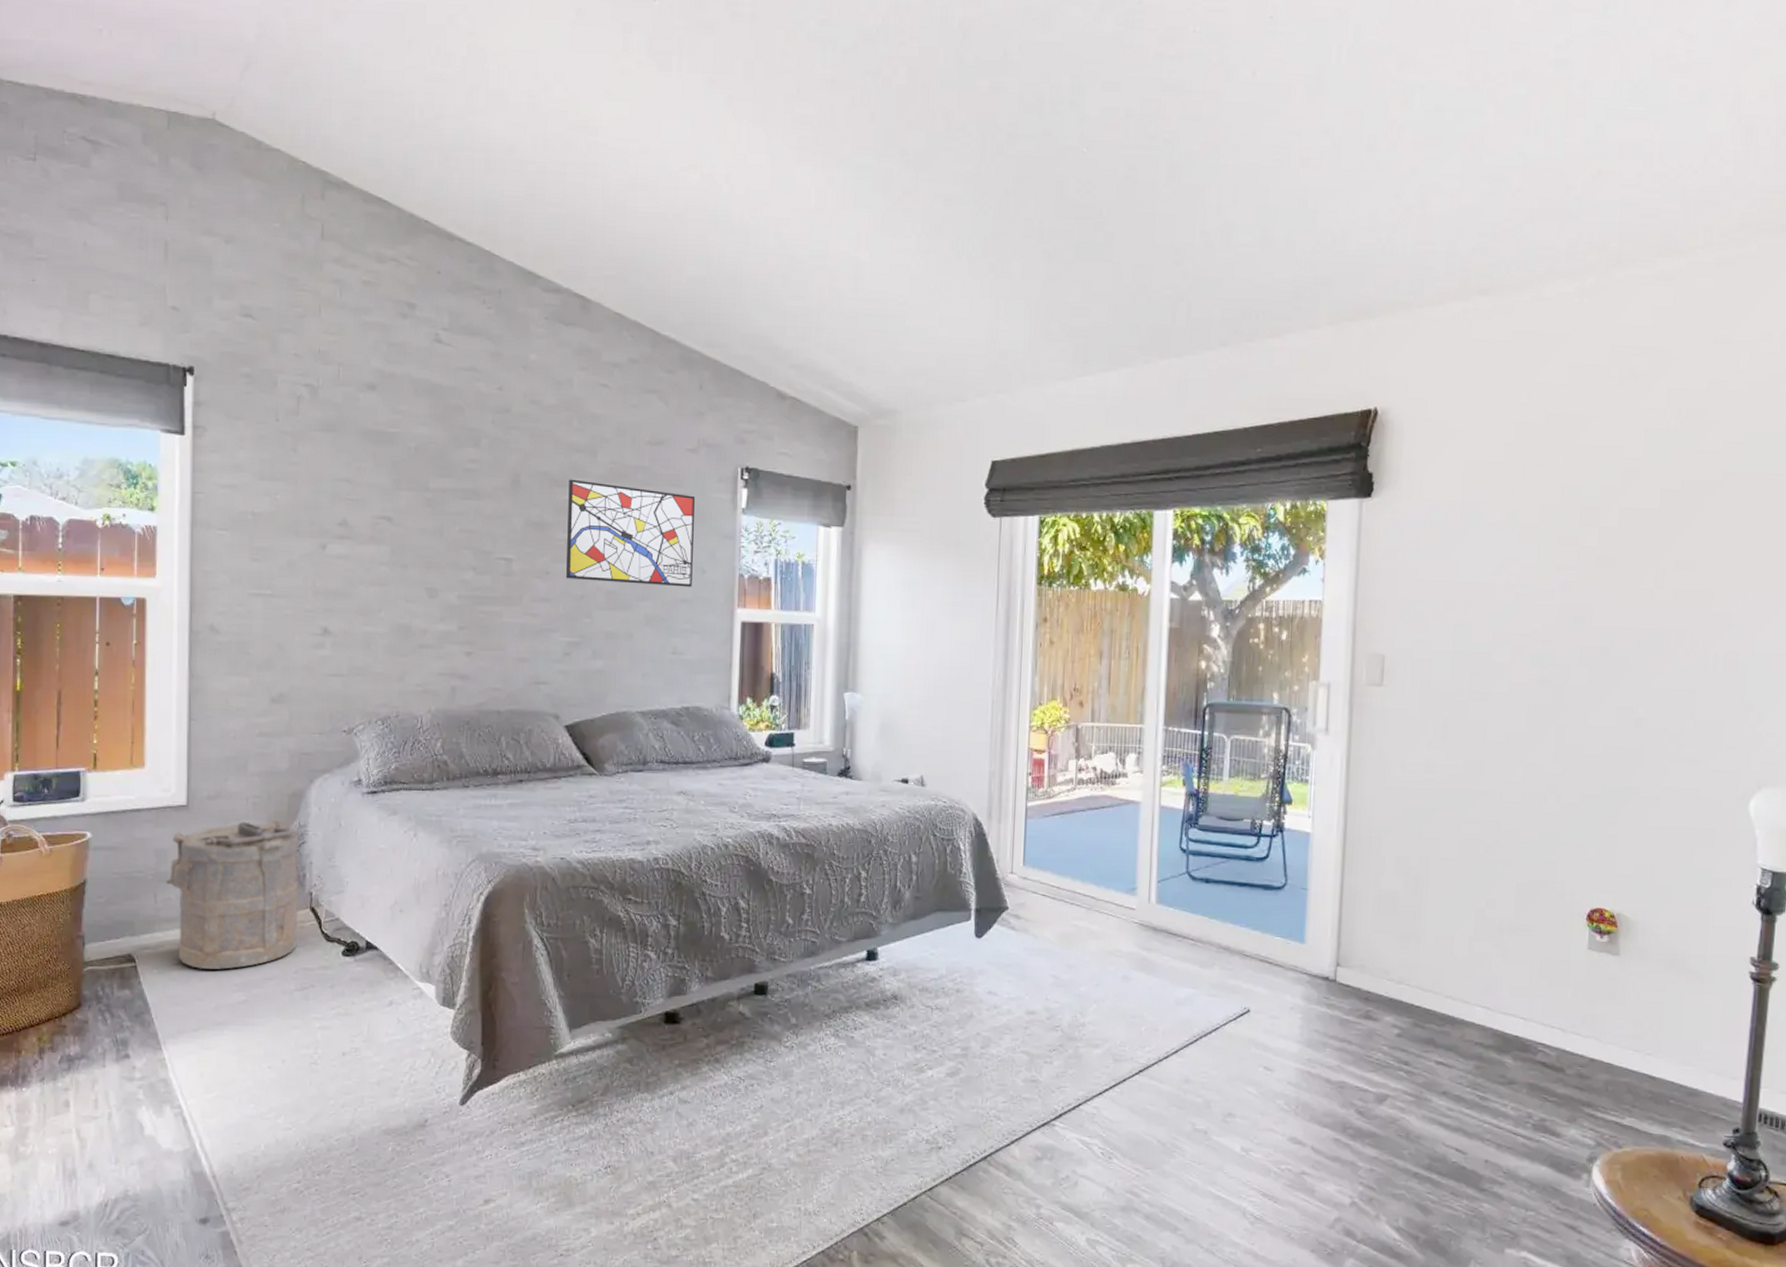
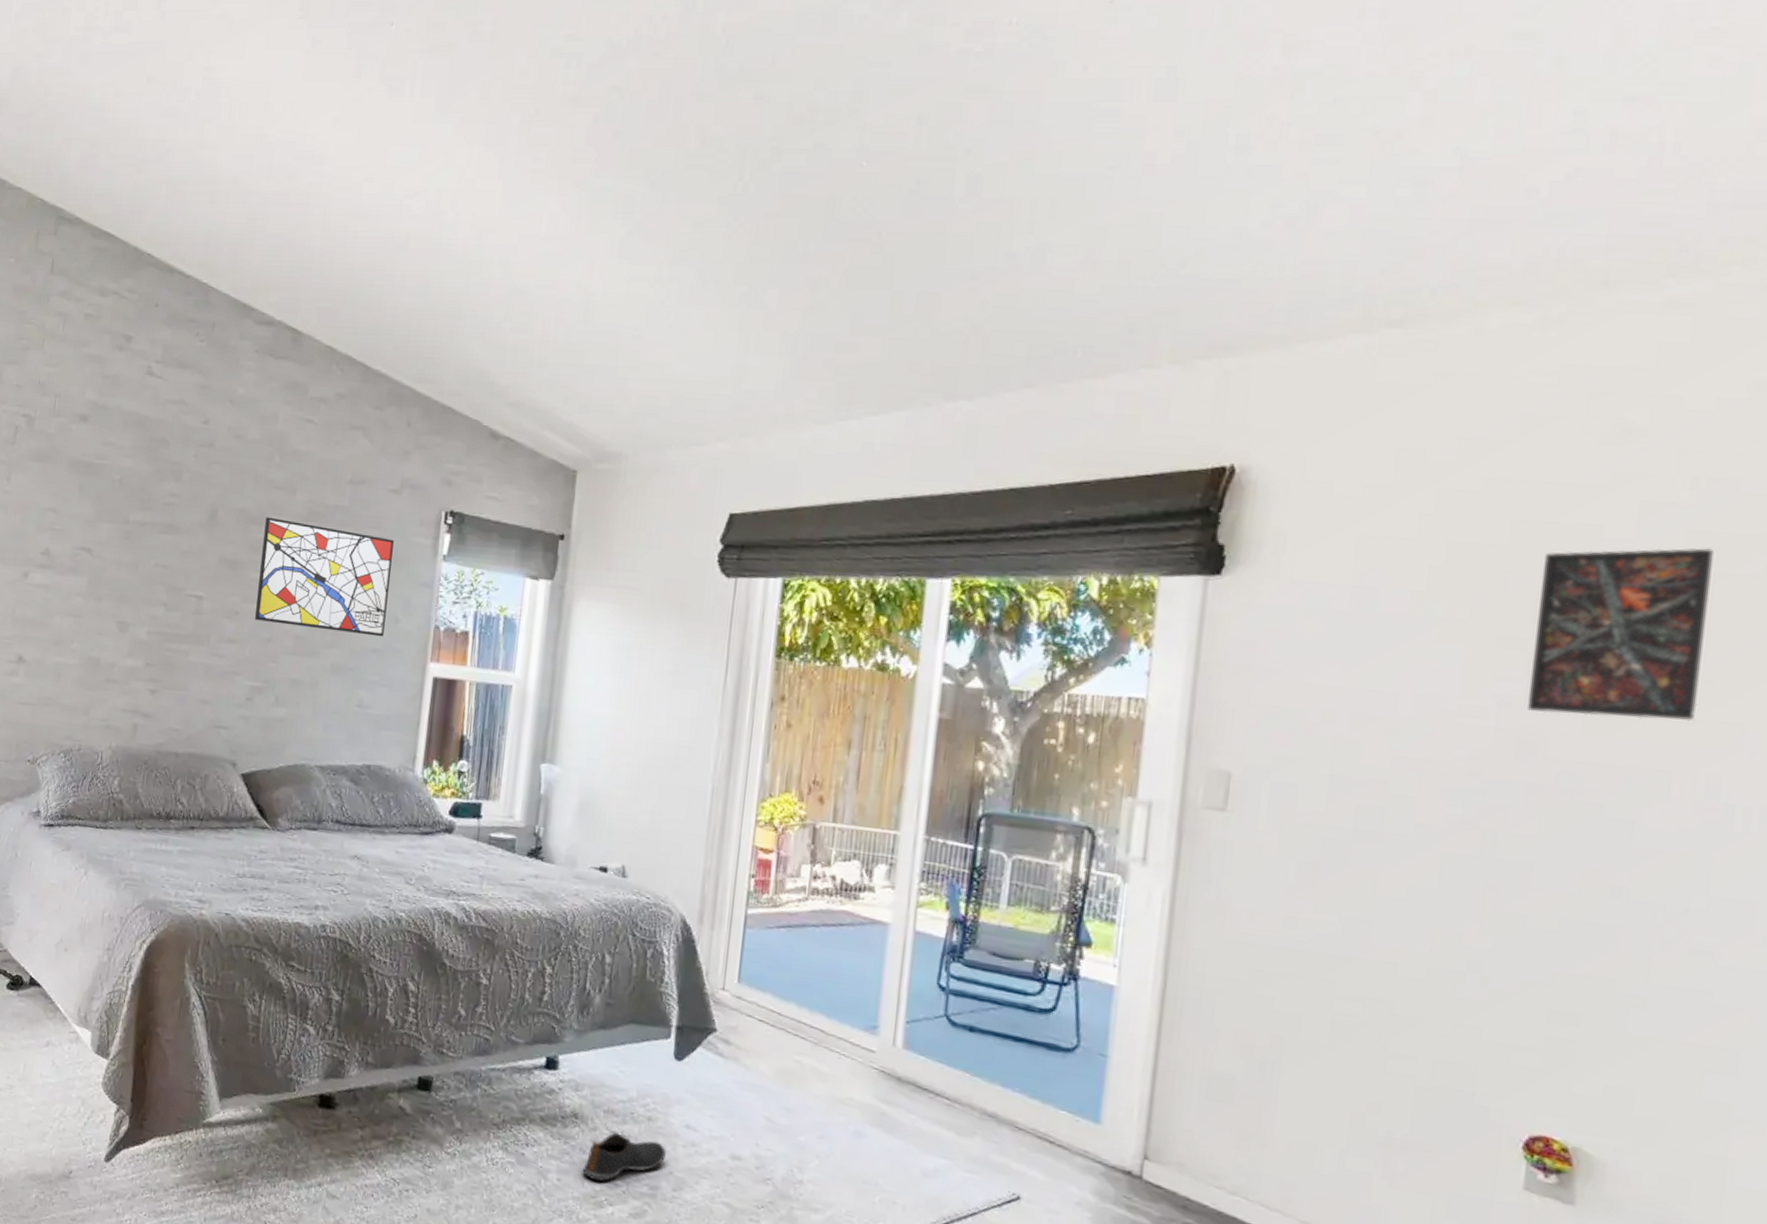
shoe: none [904,1006,973,1051] -> present [582,1132,666,1182]
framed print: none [1580,462,1691,593] -> present [1528,547,1714,722]

